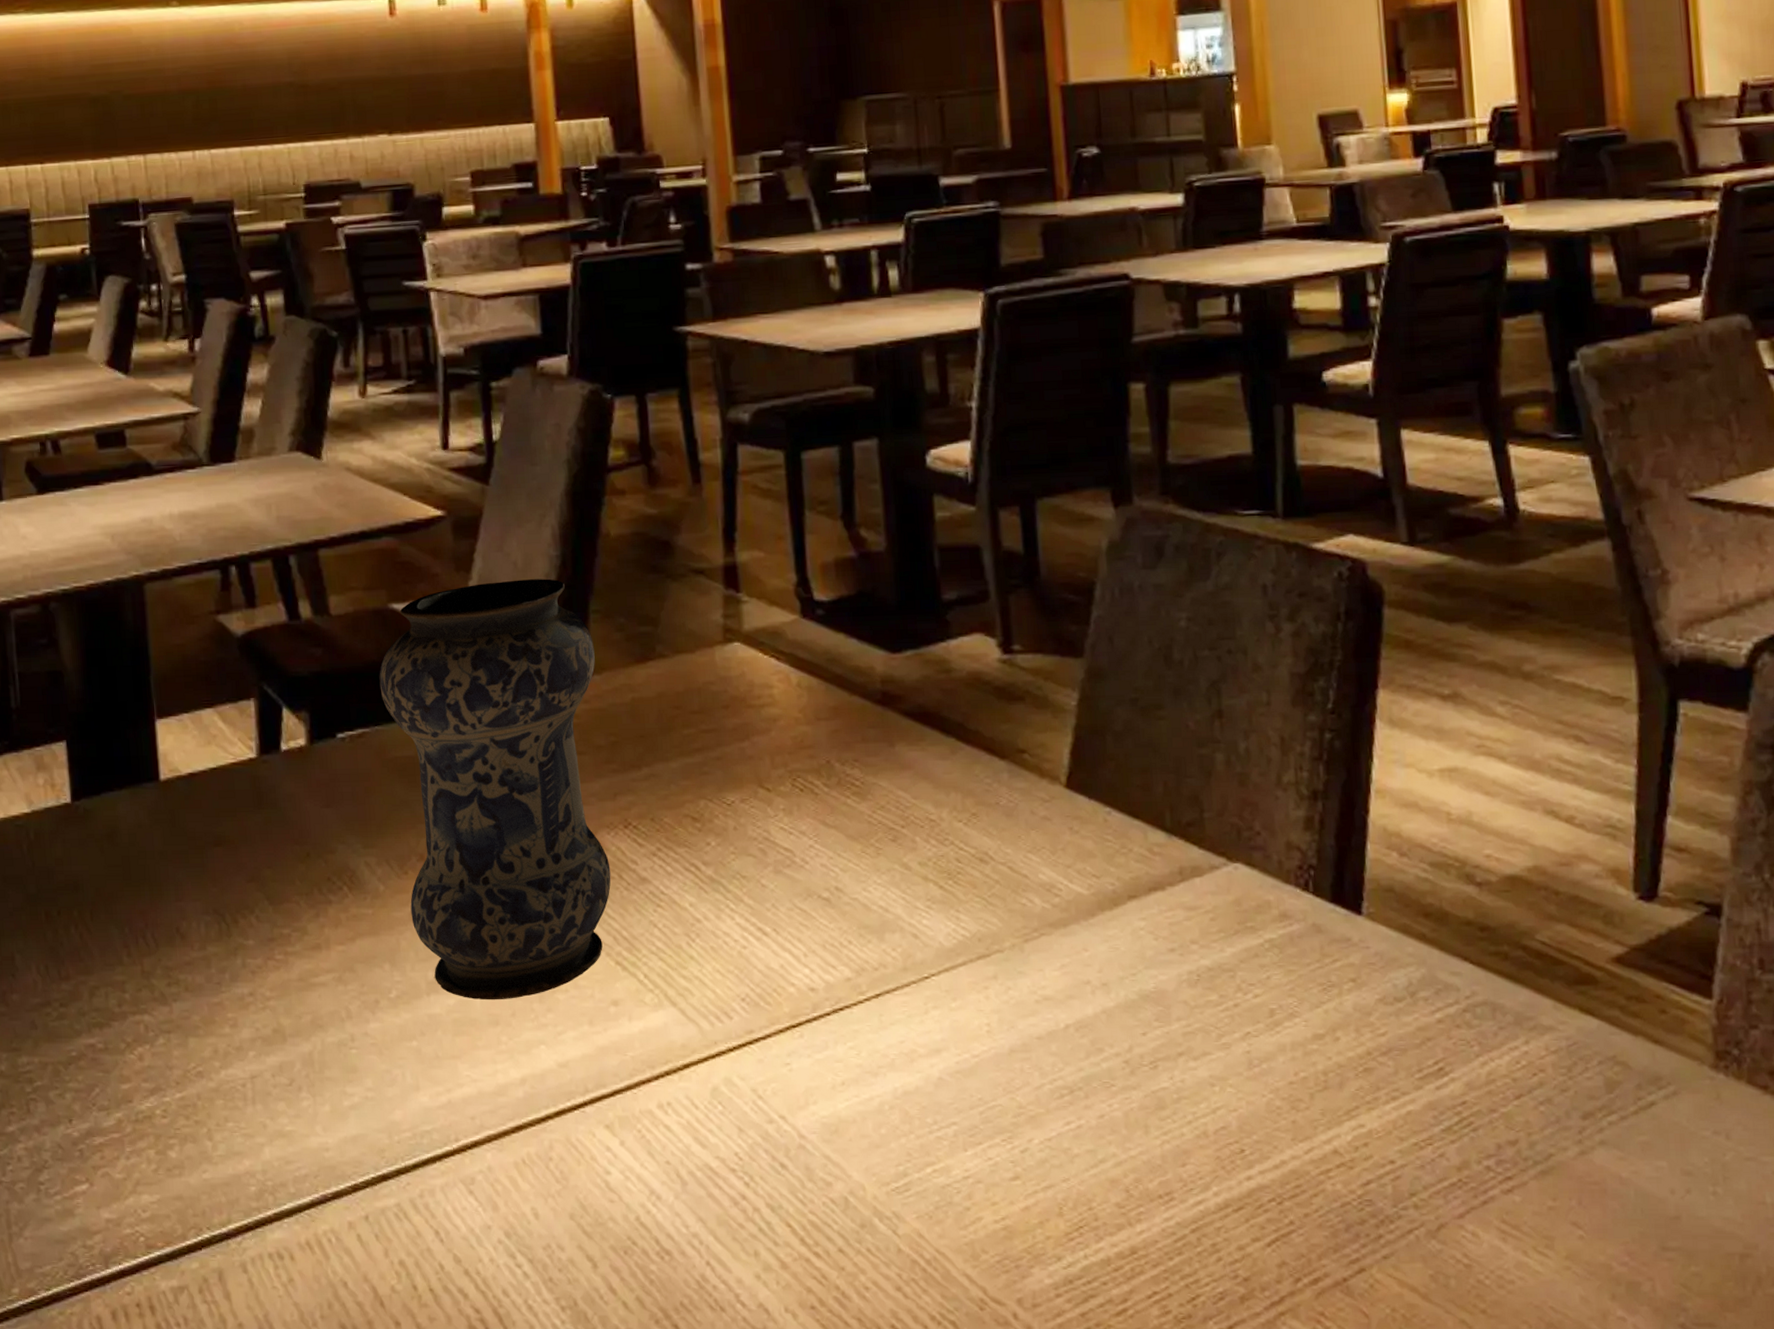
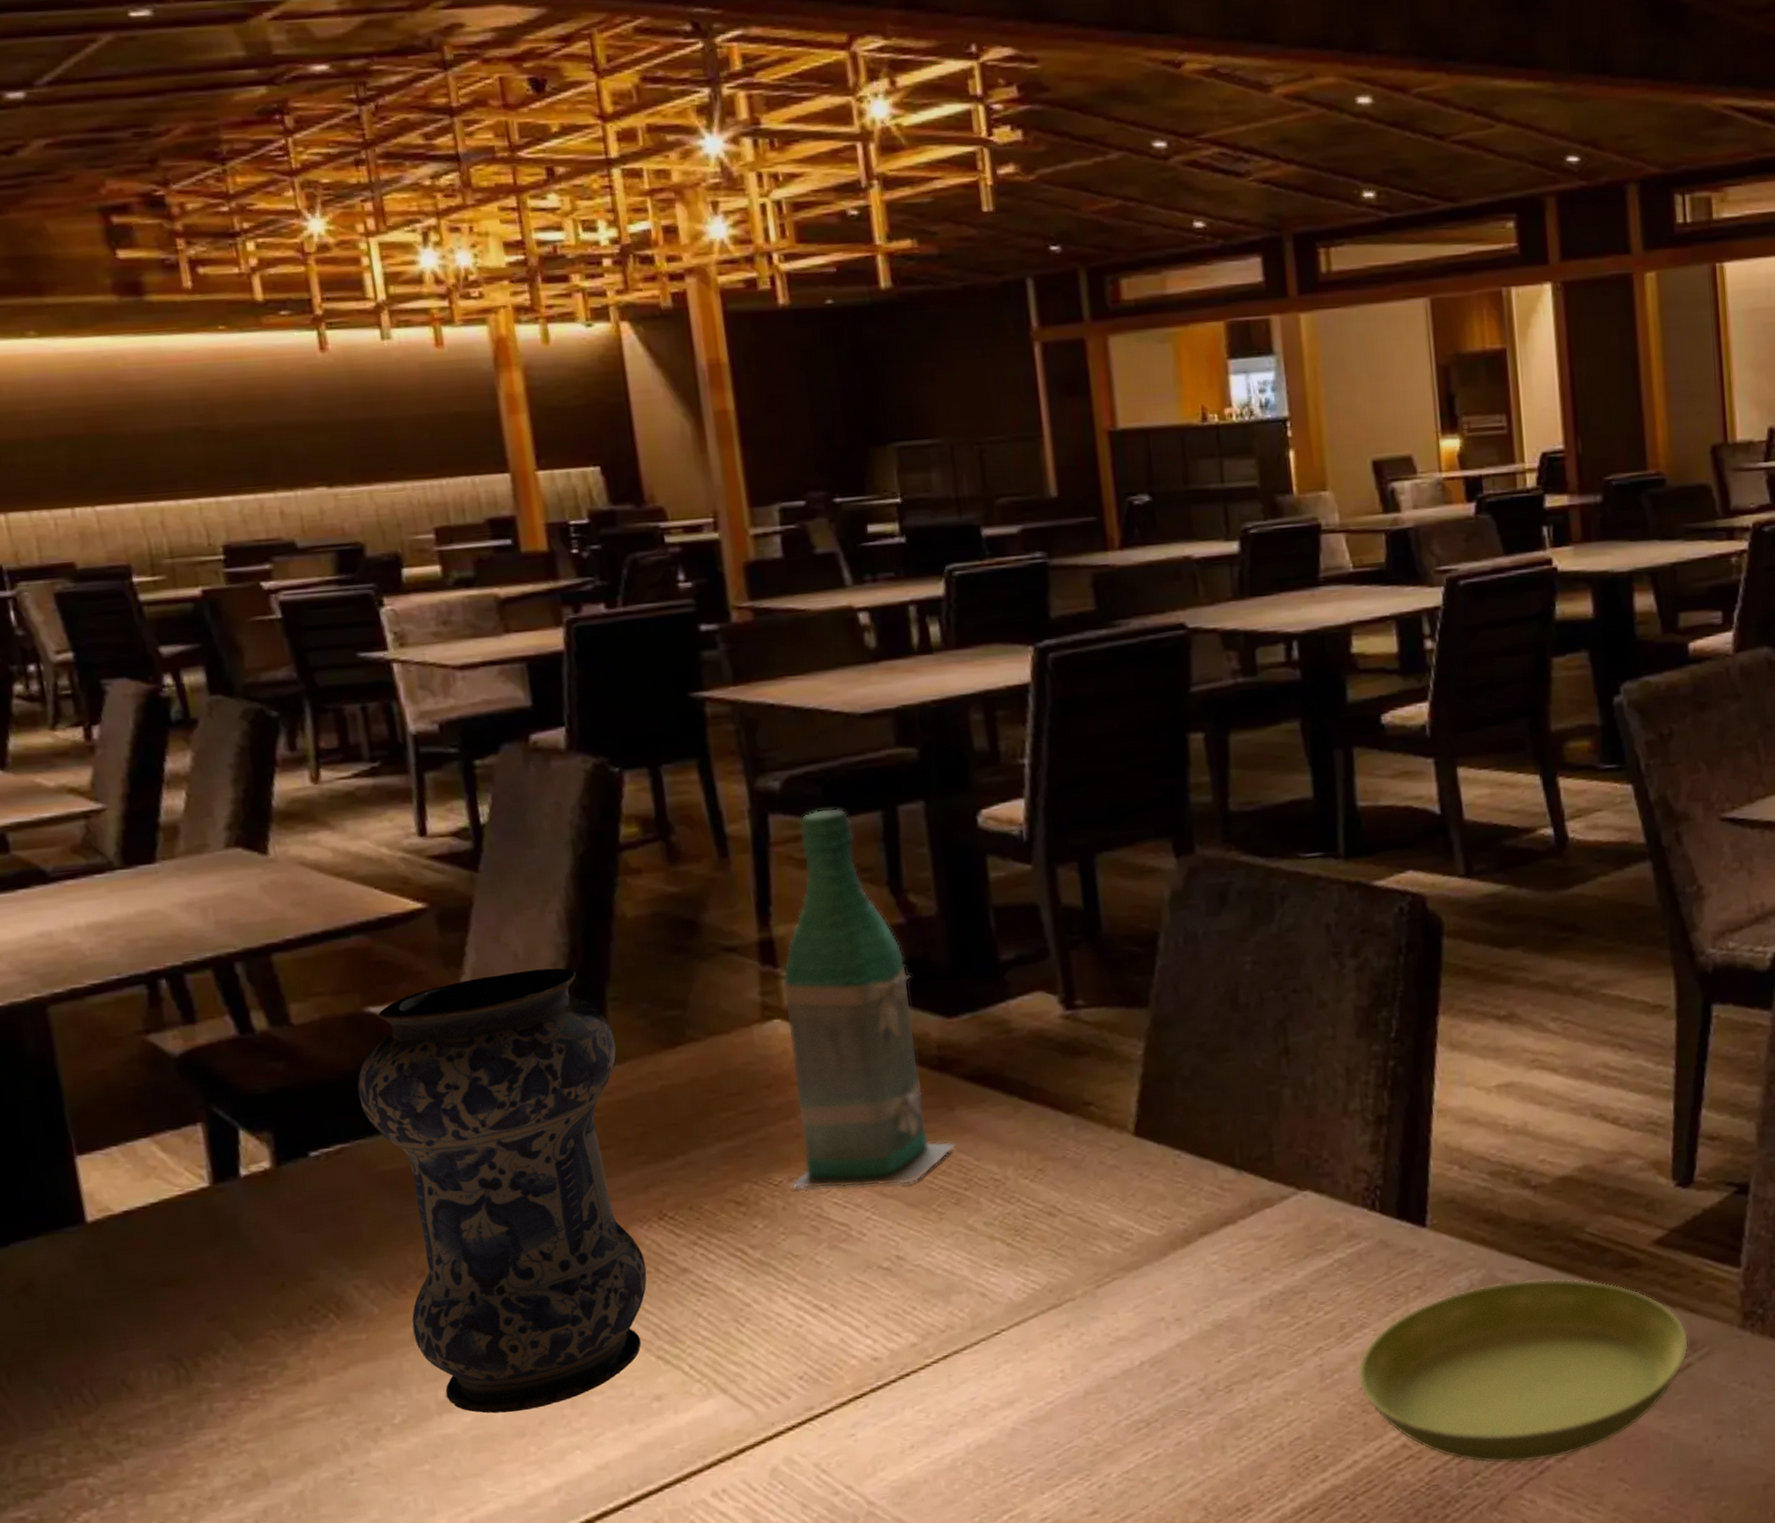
bottle: none [742,441,895,816] -> present [781,807,956,1189]
saucer: none [1286,985,1653,1189] -> present [1357,1278,1689,1464]

